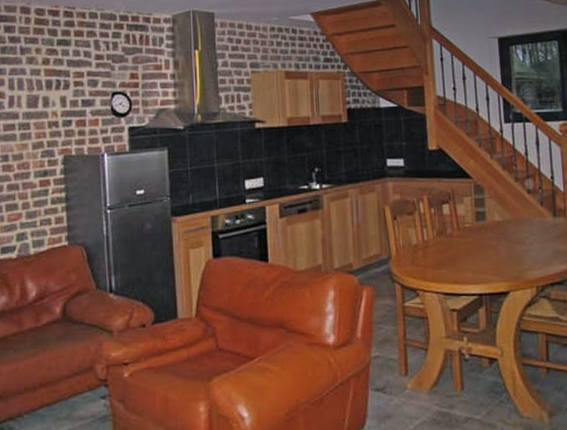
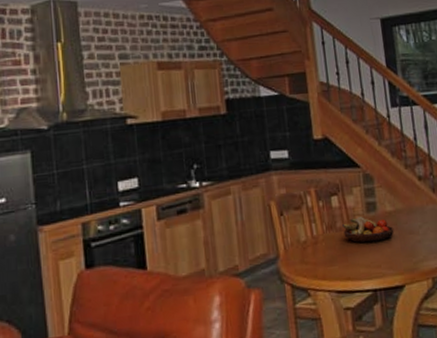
fruit bowl: none [452,225,502,250] -> present [343,216,394,243]

